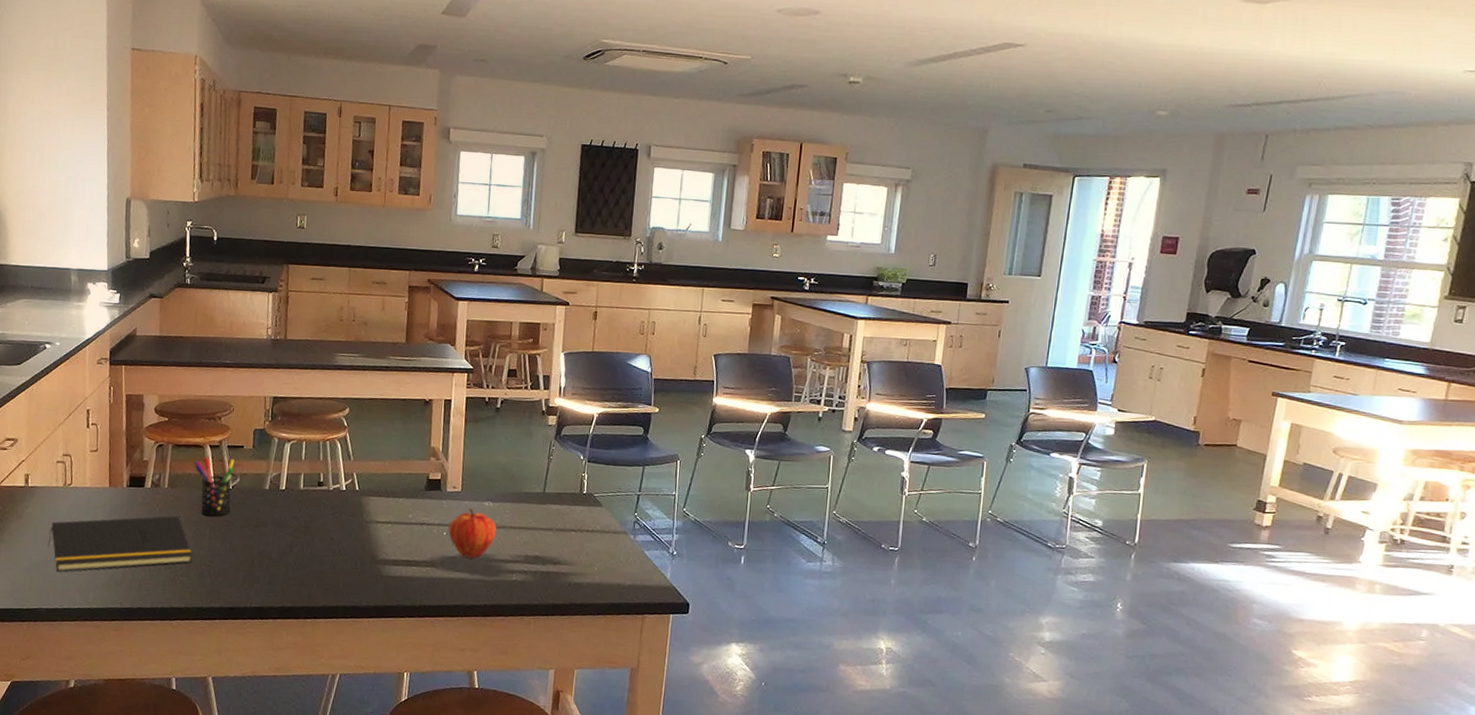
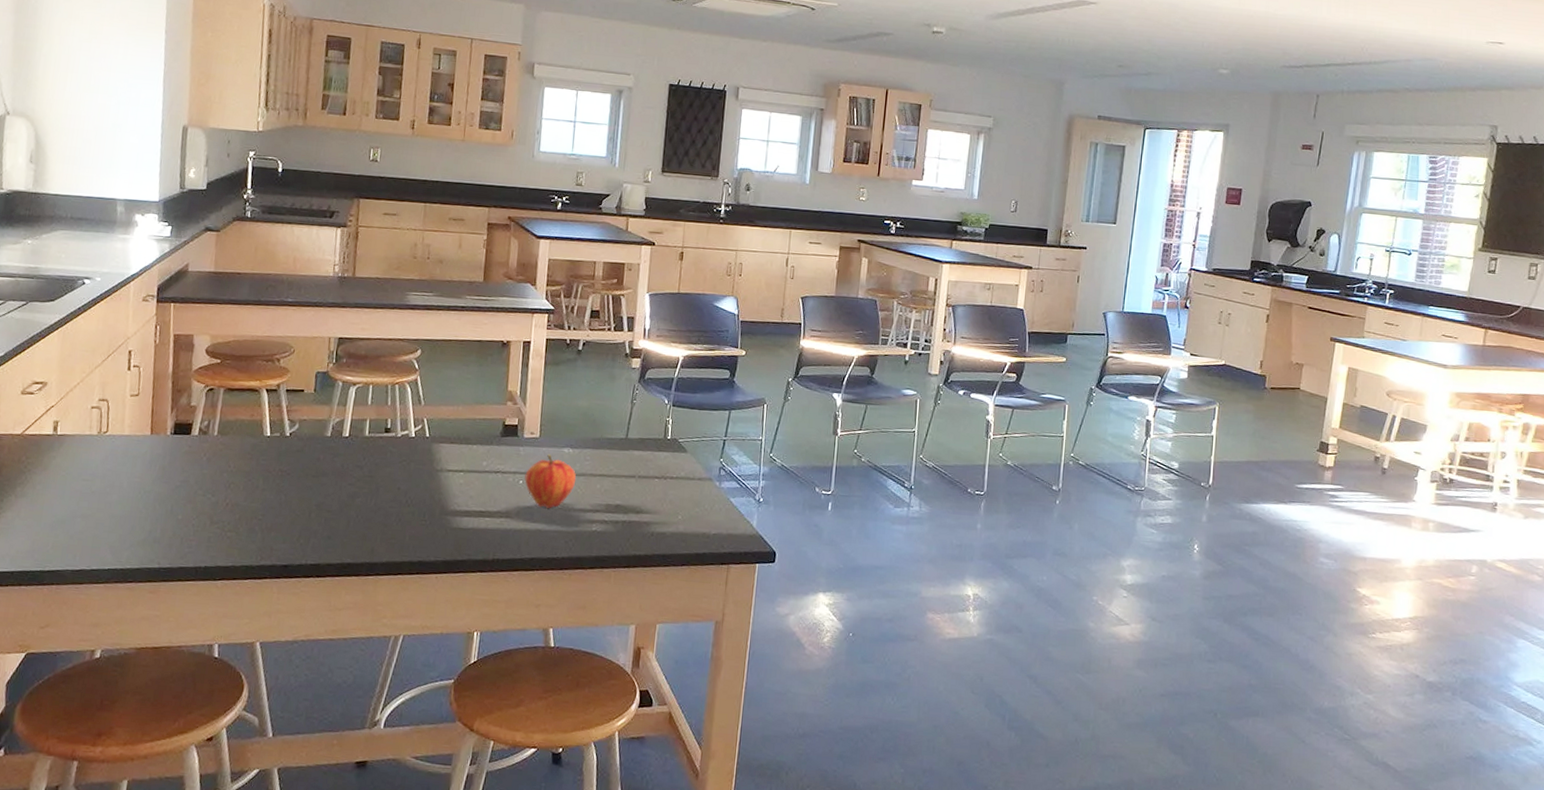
notepad: present [47,516,192,572] -> none [76,466,242,529]
pen holder: present [194,457,235,517] -> none [248,401,294,466]

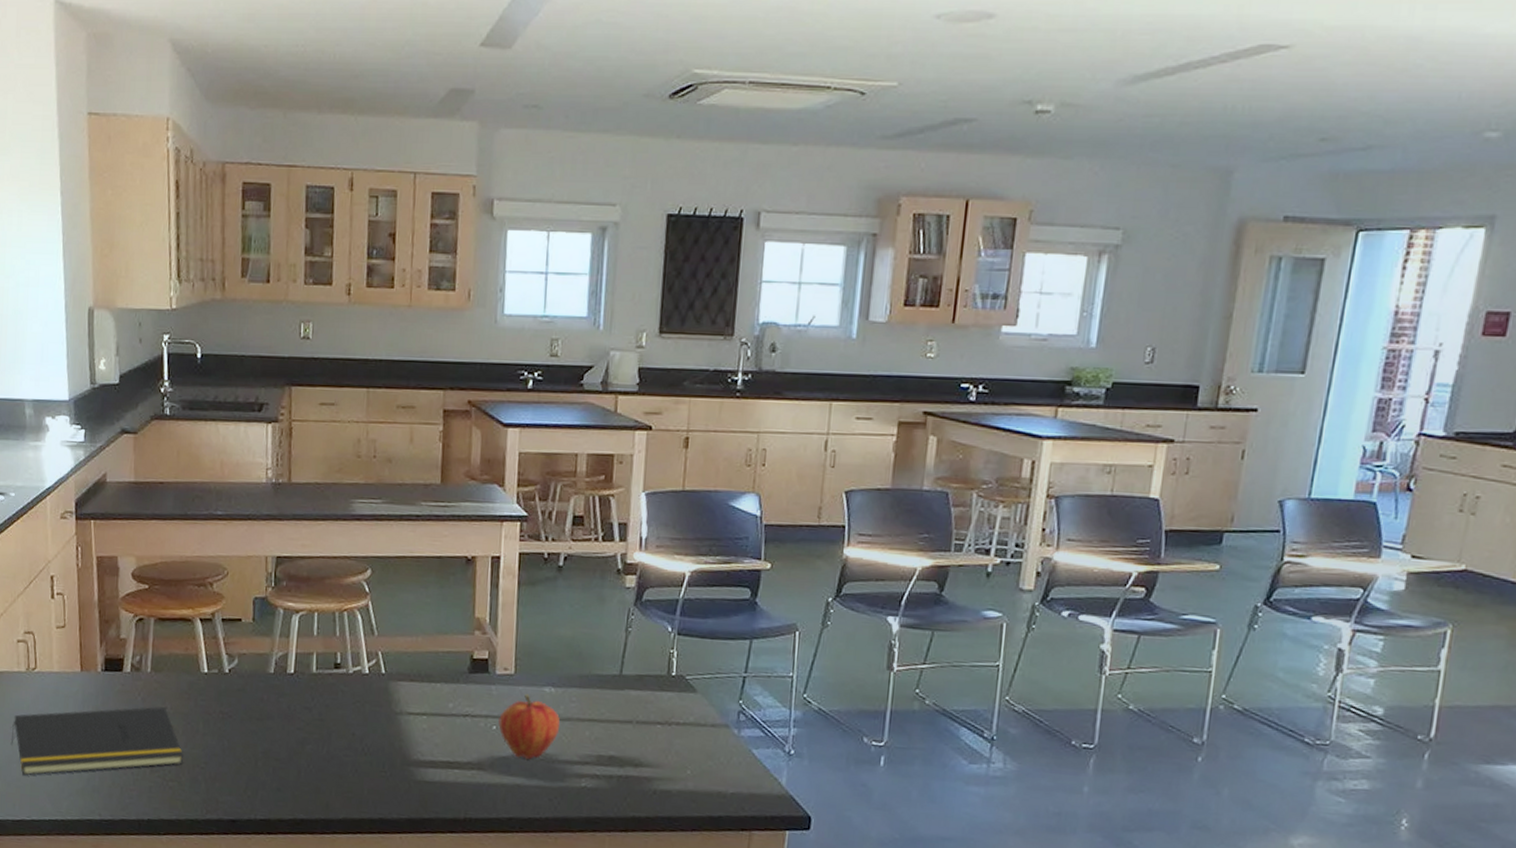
notepad: none [76,466,242,529] -> present [10,707,183,776]

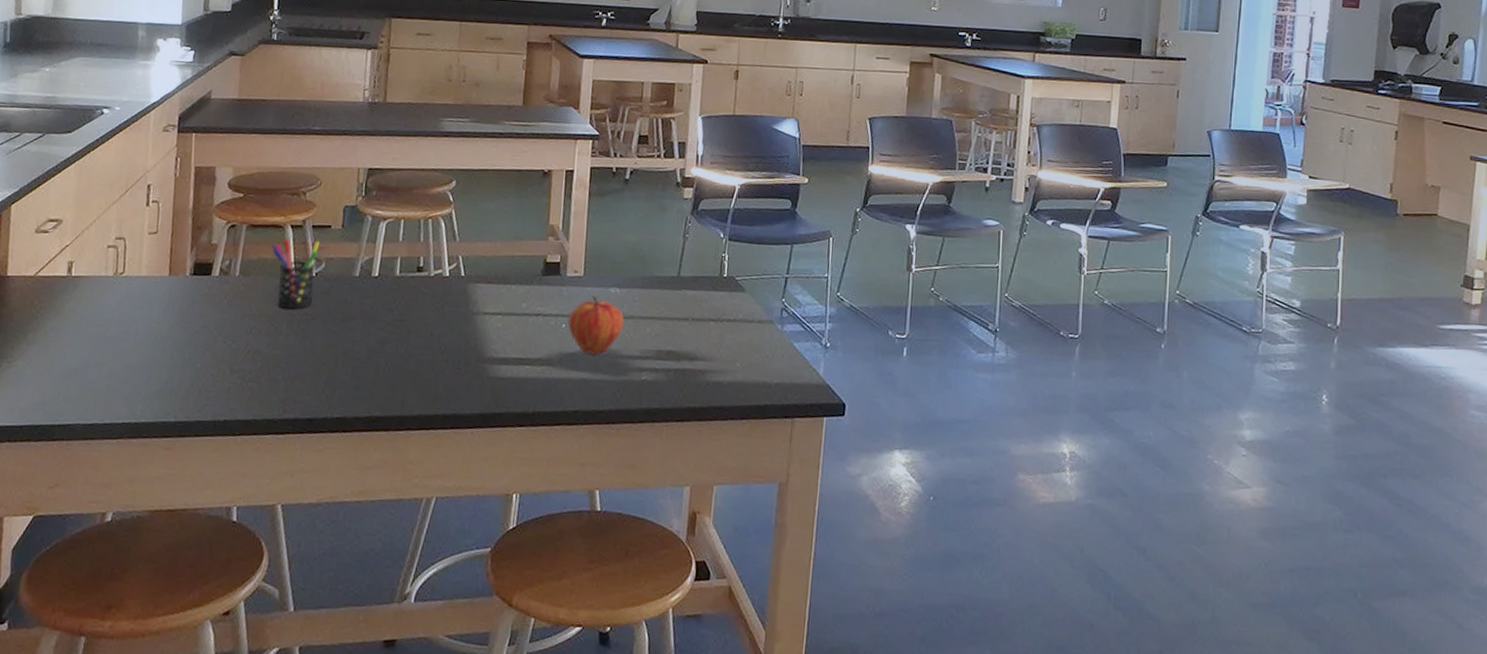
notepad: present [10,707,183,776] -> none [90,309,265,379]
pen holder: none [182,633,231,708] -> present [272,238,320,310]

